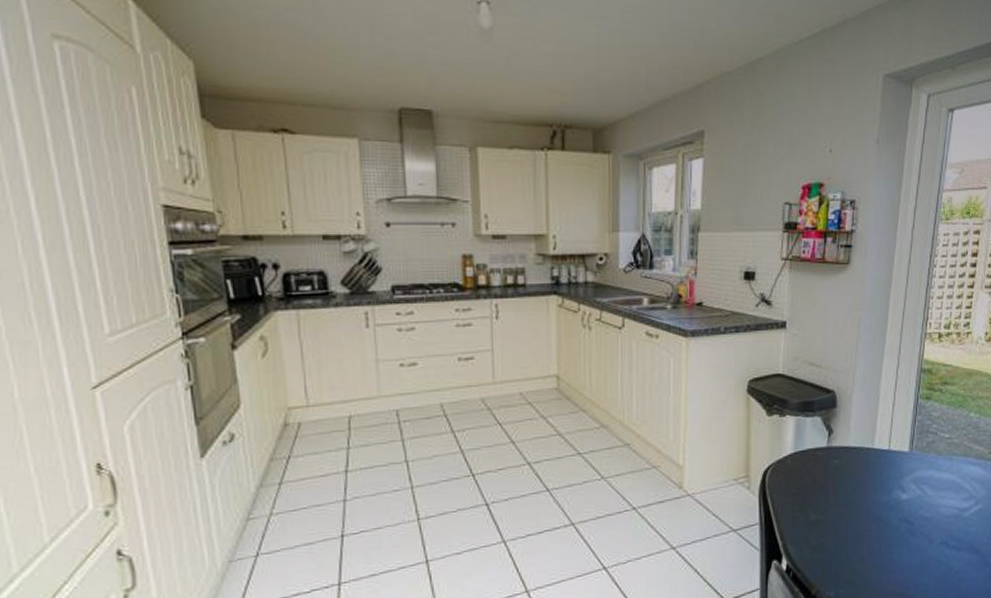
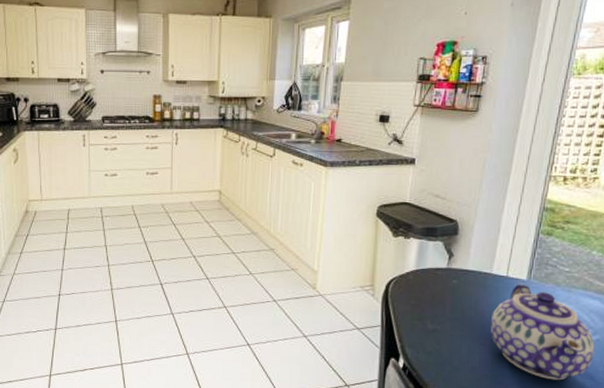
teapot: none [875,456,978,560] -> present [490,284,595,381]

